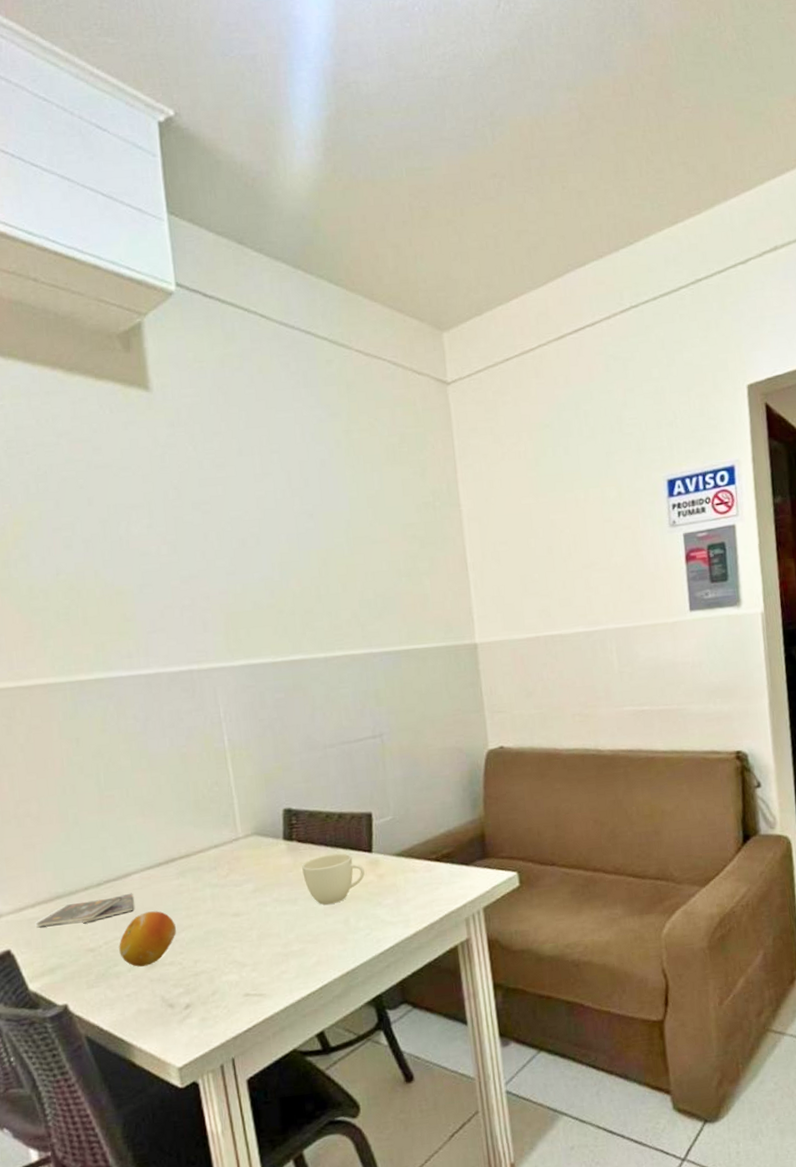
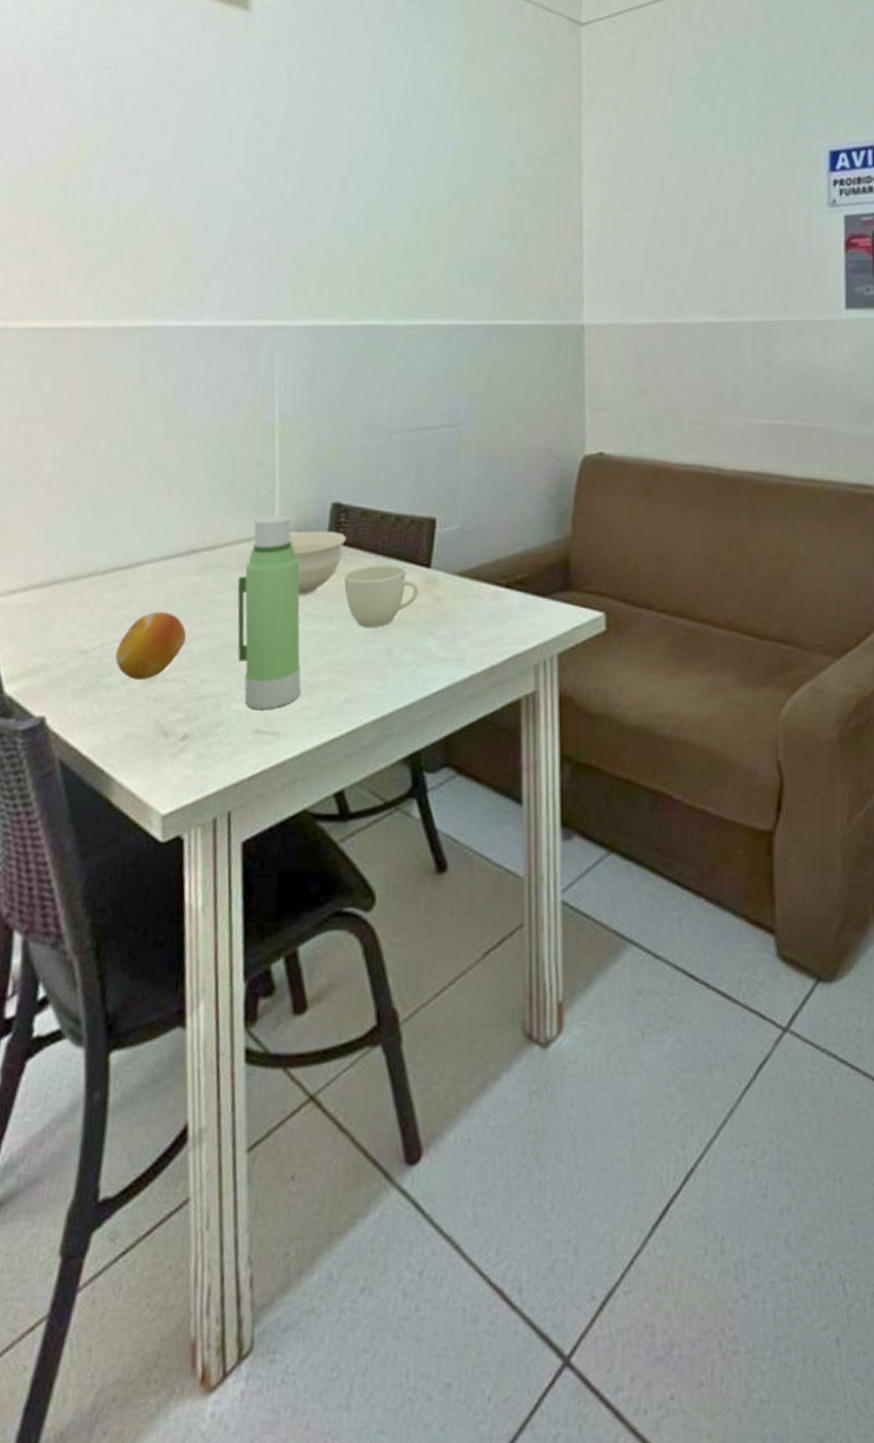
booklet: present [36,893,135,927] -> none [26,586,143,618]
water bottle: none [212,823,278,978] -> present [237,515,301,709]
bowl: none [251,831,299,886] -> present [289,531,346,595]

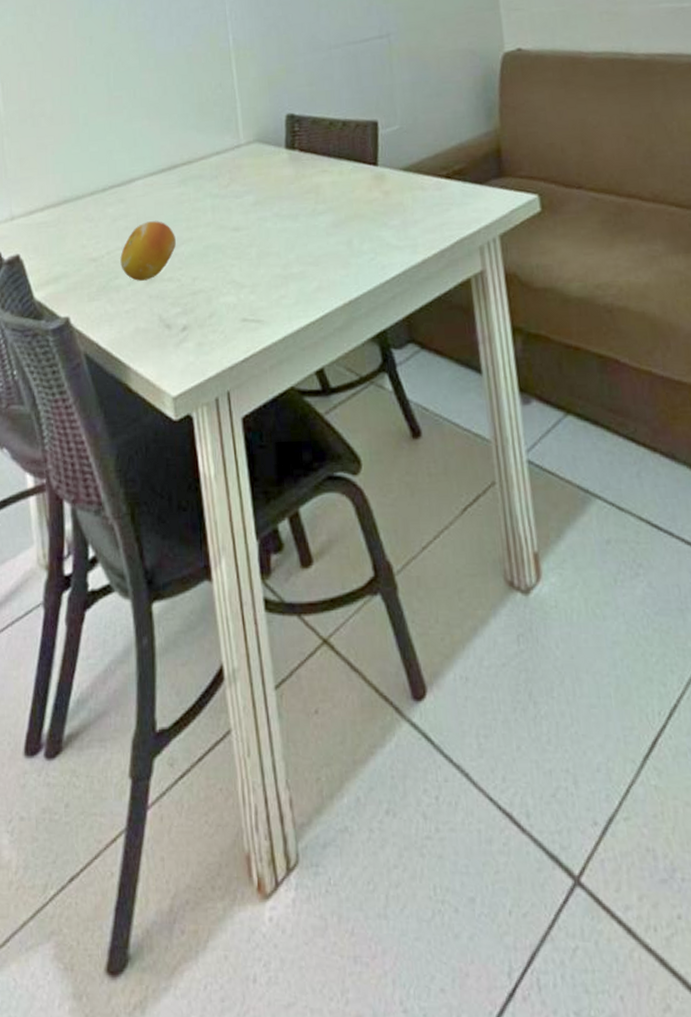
water bottle: present [237,515,301,709] -> none [213,129,278,301]
bowl: present [289,531,346,595] -> none [253,139,302,198]
cup: present [344,564,418,627] -> none [304,165,369,223]

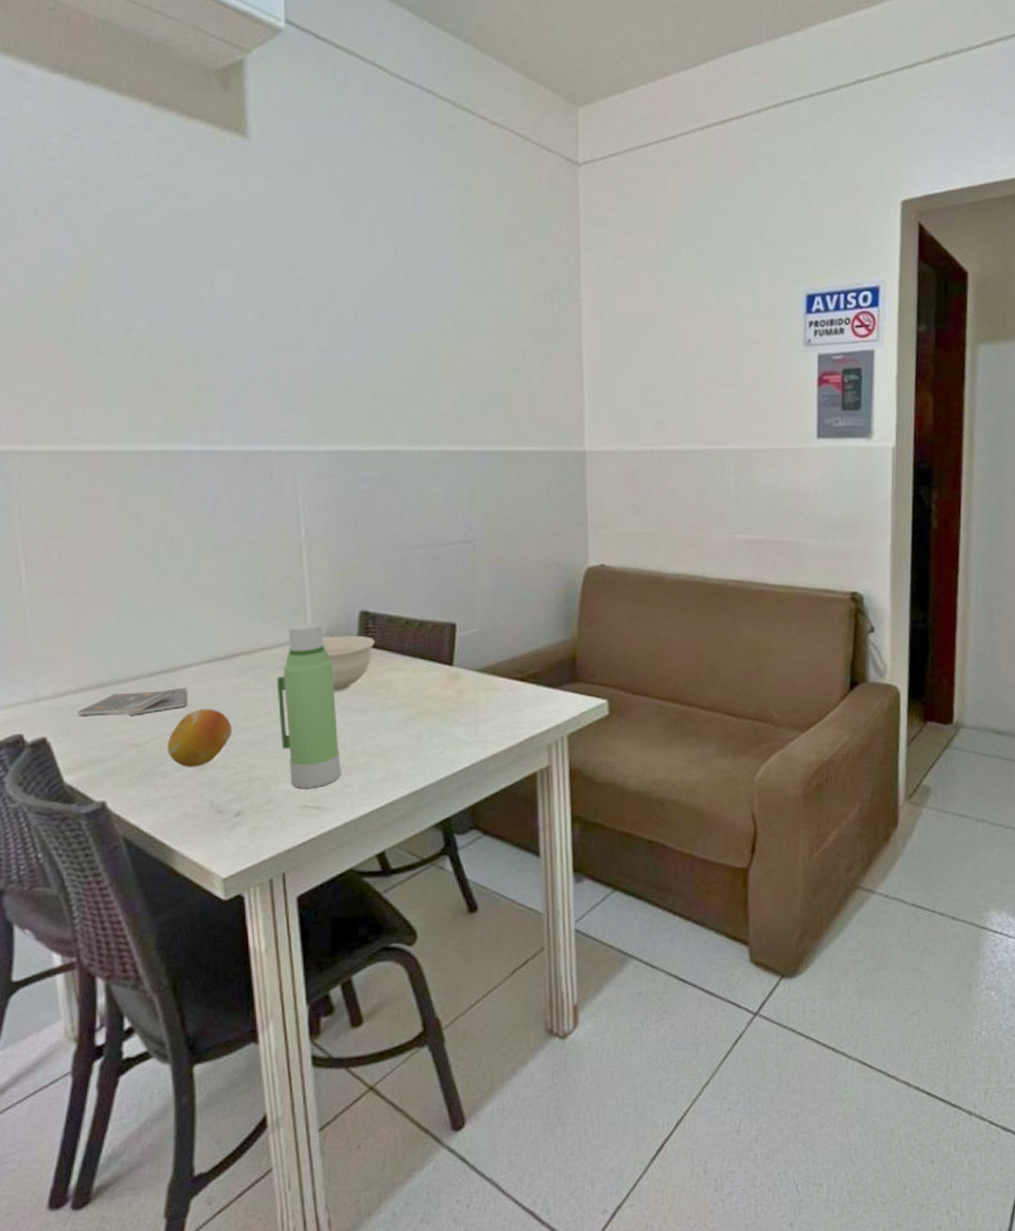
booklet: none [44,200,137,232] -> present [77,687,188,716]
water bottle: none [213,129,278,301] -> present [276,622,341,788]
bowl: none [253,139,302,198] -> present [322,635,375,692]

